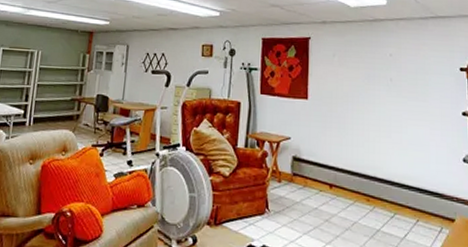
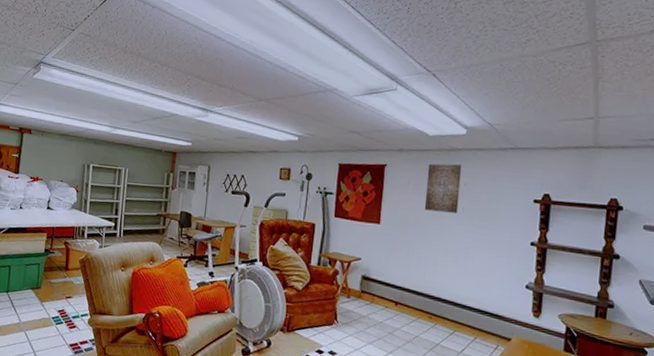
wall art: none [351,34,386,85] -> present [424,163,462,213]

